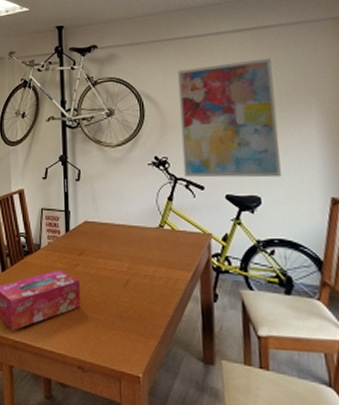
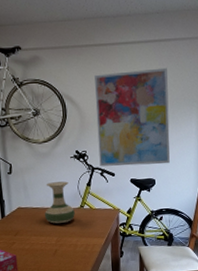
vase: none [115,193,153,245] -> present [45,181,75,224]

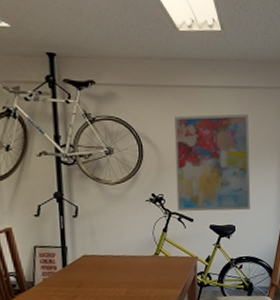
vase: present [45,181,75,224] -> none [114,226,149,273]

